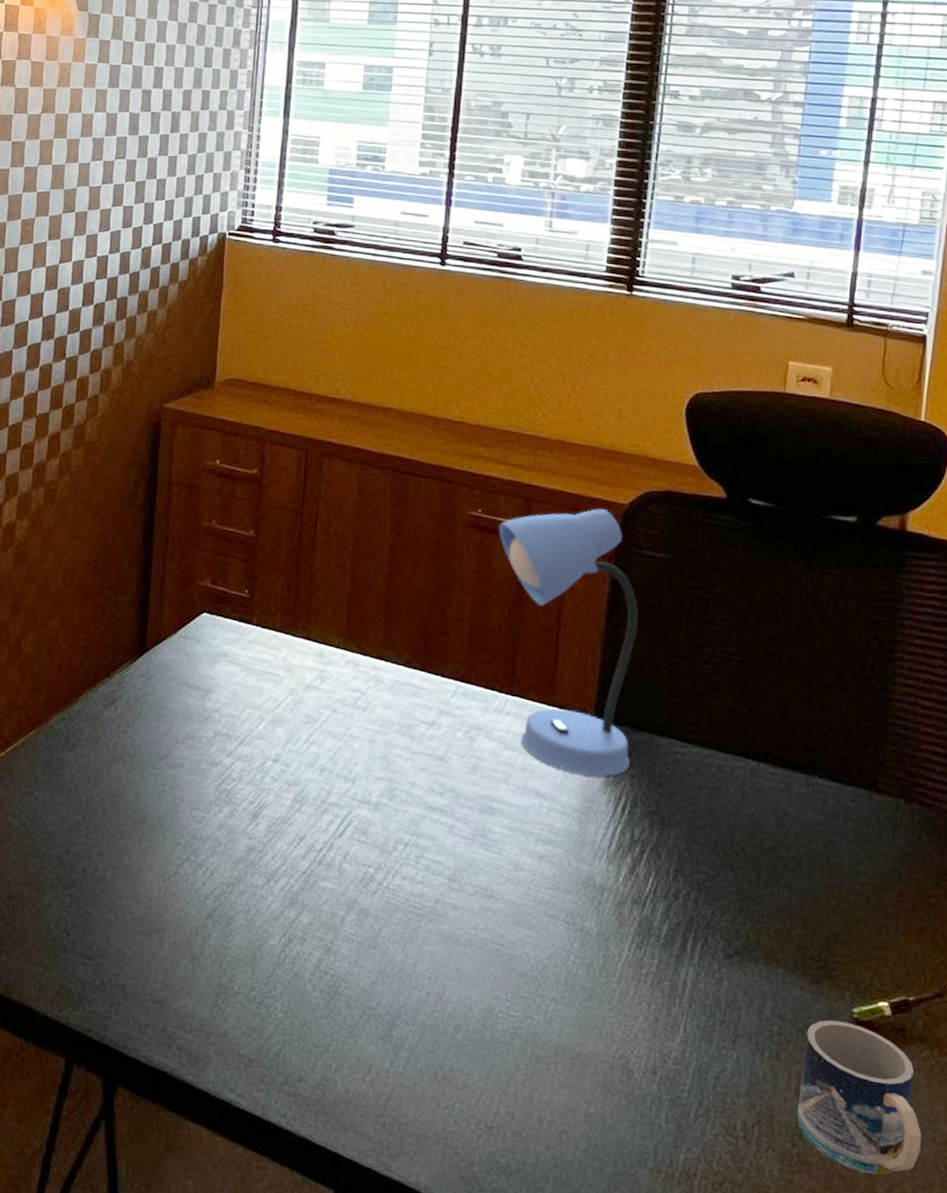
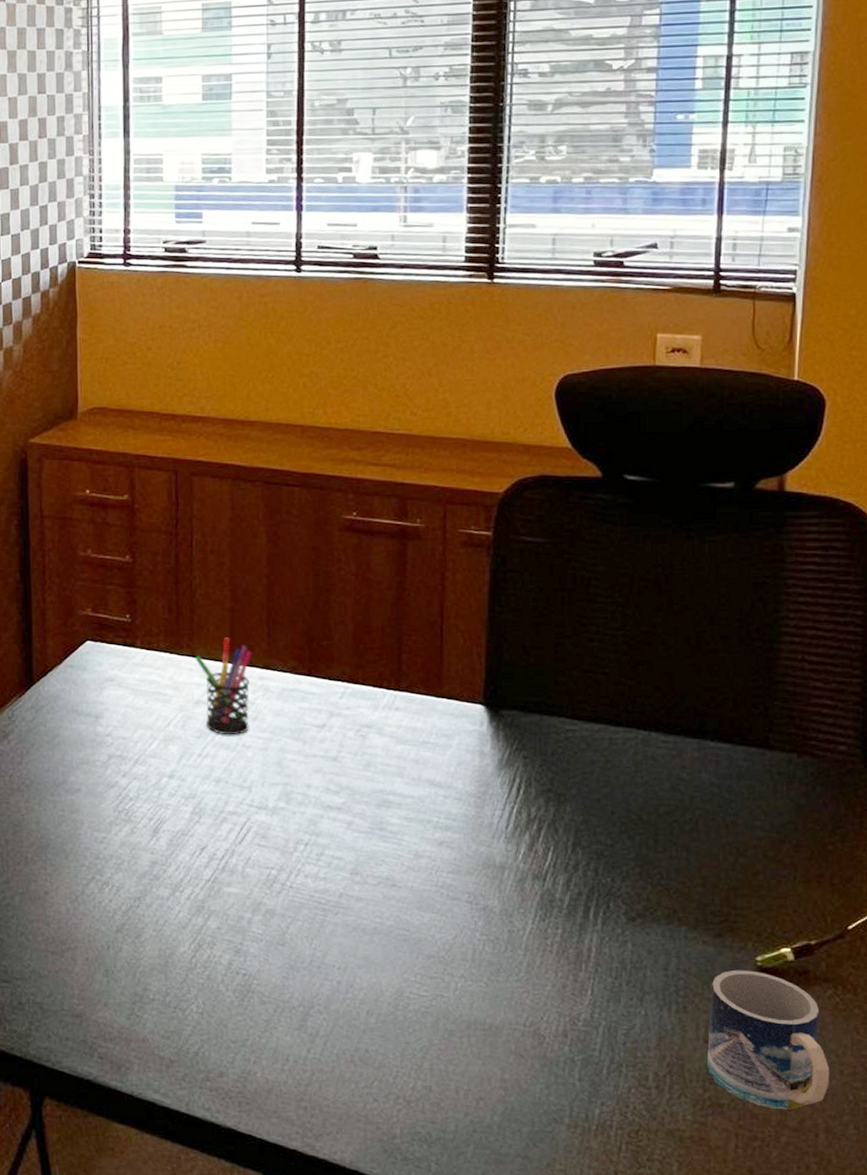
pen holder: none [310,623,368,725] -> present [195,637,253,736]
desk lamp: present [498,508,638,777] -> none [374,499,524,761]

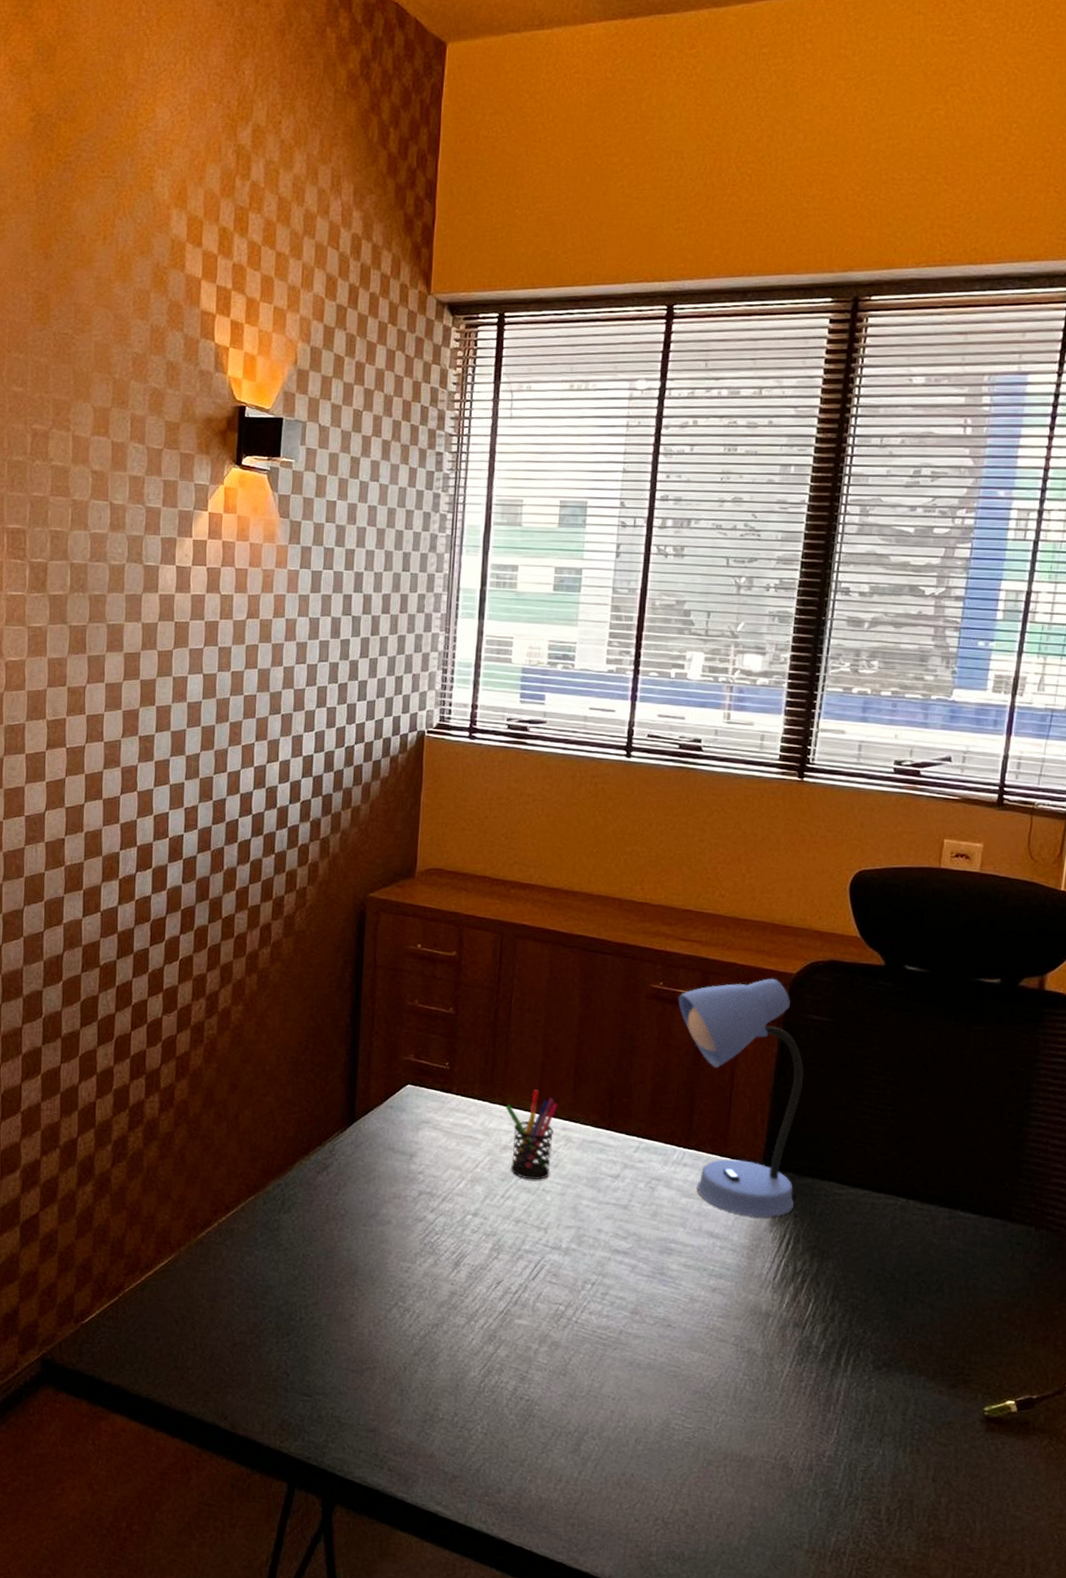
desk lamp: none [374,499,524,761] -> present [678,978,804,1218]
mug: present [706,969,829,1109] -> none [932,1418,1039,1545]

